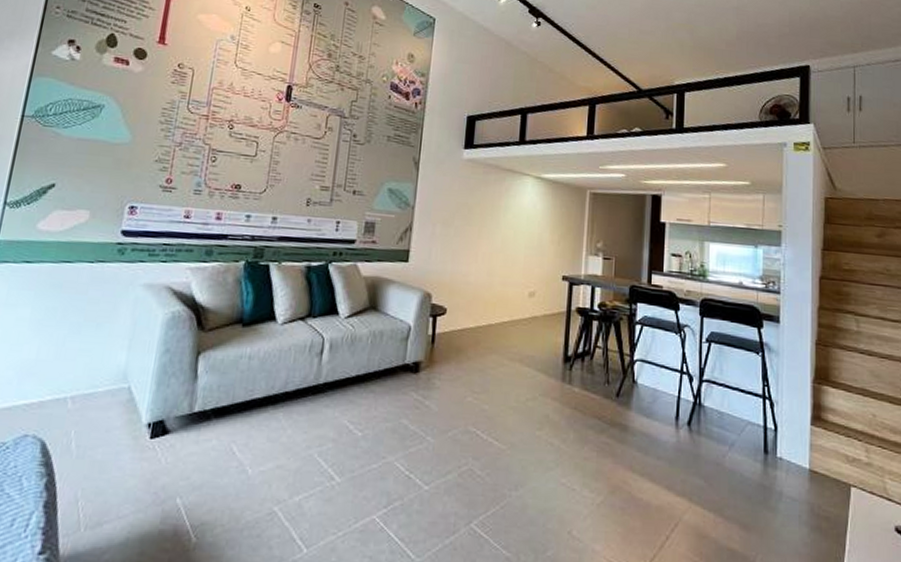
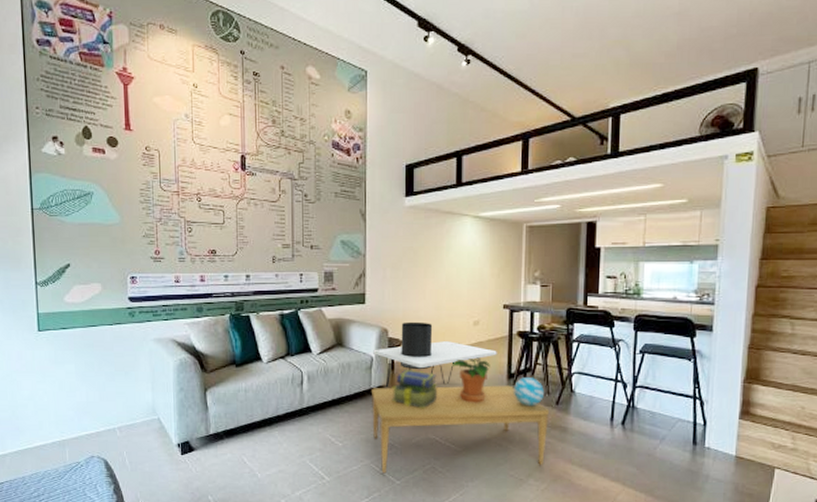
coffee table: none [401,364,609,475] -> present [372,385,550,474]
side table: none [412,287,553,367] -> present [373,321,497,389]
stack of books: none [428,343,483,394] -> present [392,369,437,409]
potted plant: none [501,335,545,390] -> present [451,359,490,403]
decorative ball: none [569,361,603,398] -> present [513,376,544,406]

